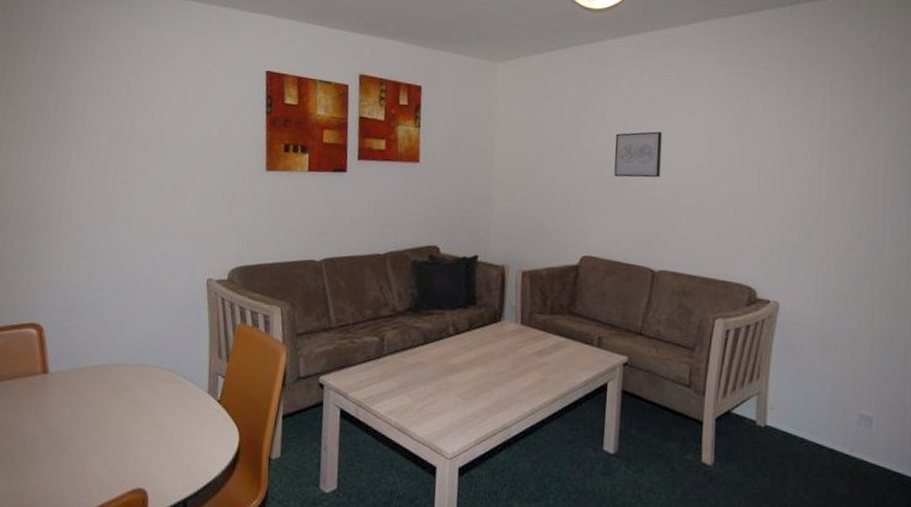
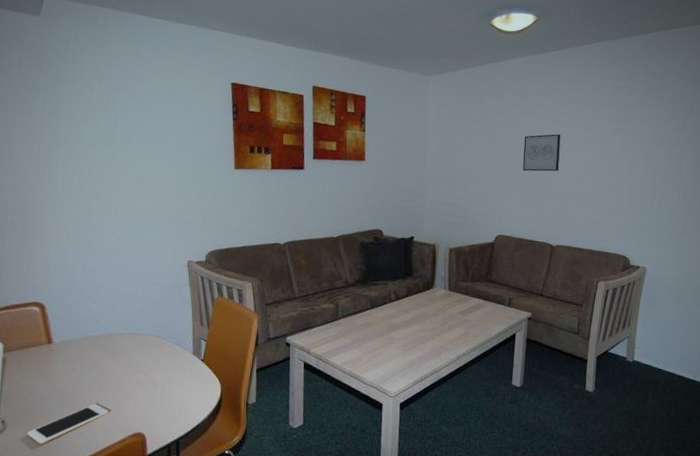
cell phone: none [12,449,107,496] -> present [27,403,110,444]

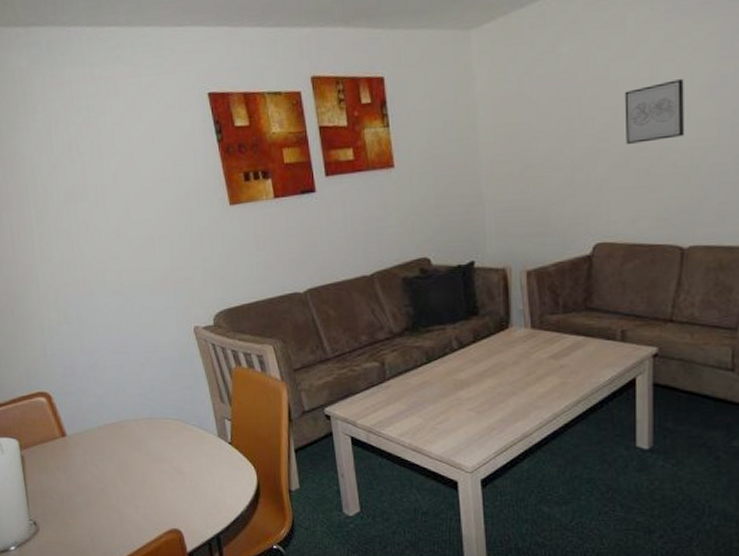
cell phone: present [27,403,110,444] -> none [61,499,139,544]

